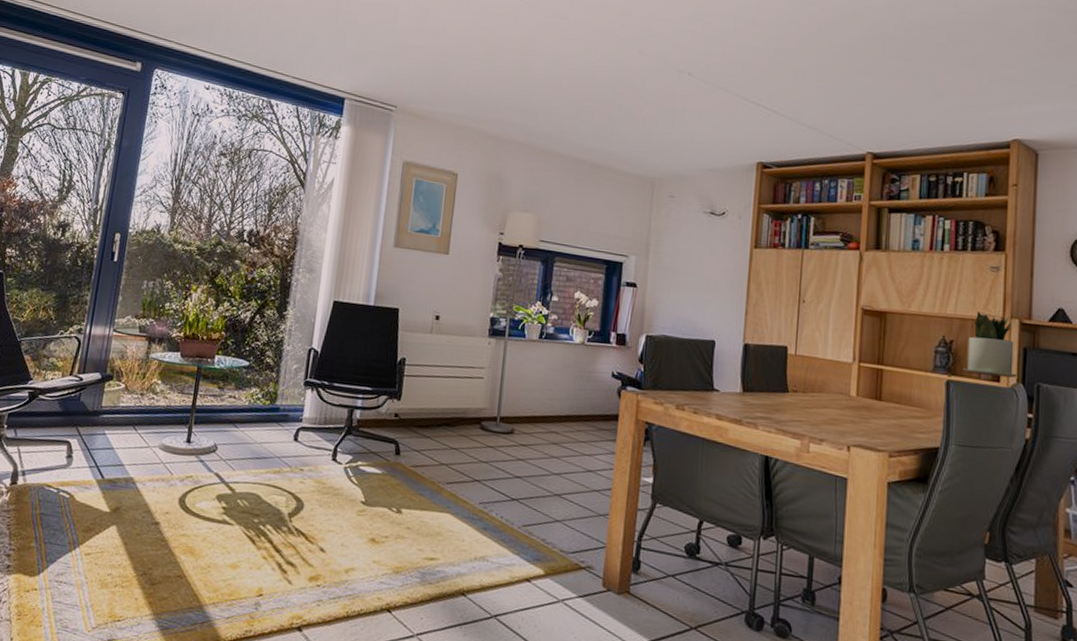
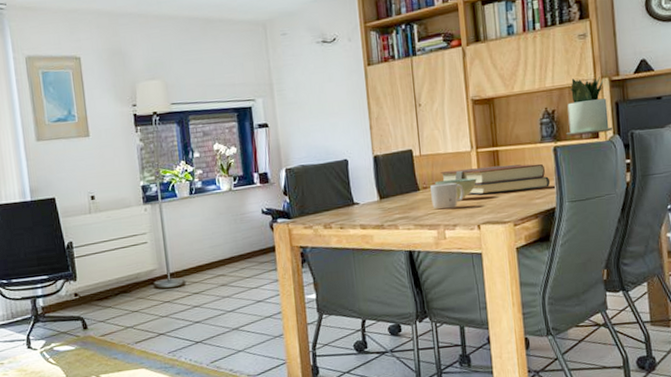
mug: none [800,389,839,421] -> present [430,182,465,210]
bowl: none [807,387,855,414] -> present [435,178,477,200]
books: none [814,378,938,423] -> present [440,164,551,195]

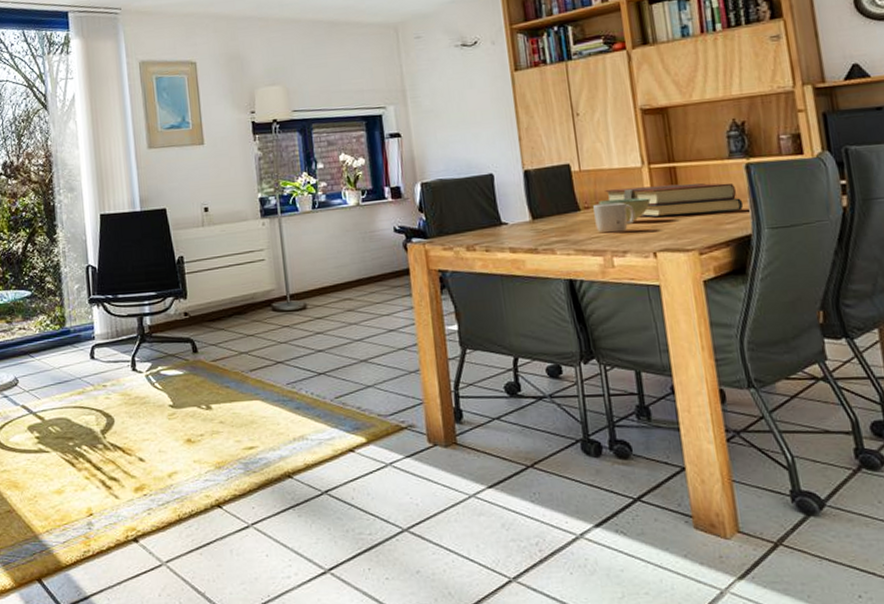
planter: present [566,75,613,136] -> none [760,82,821,152]

